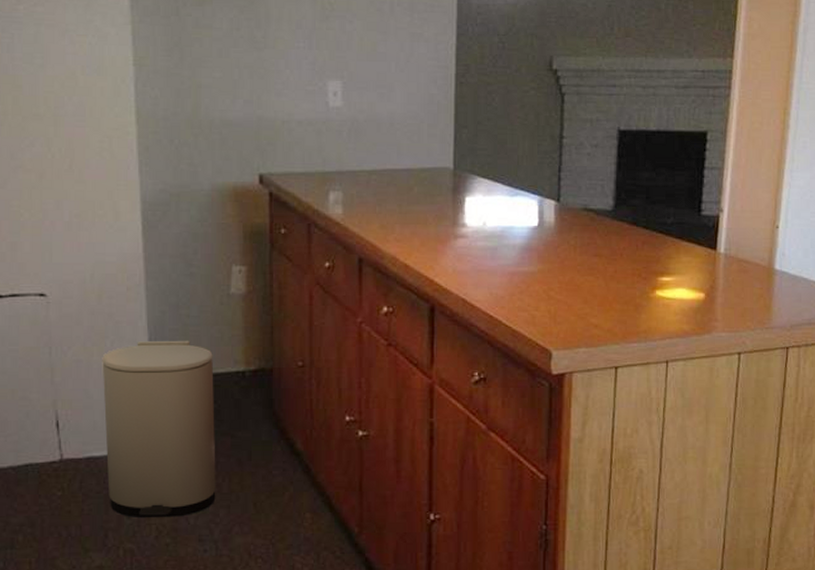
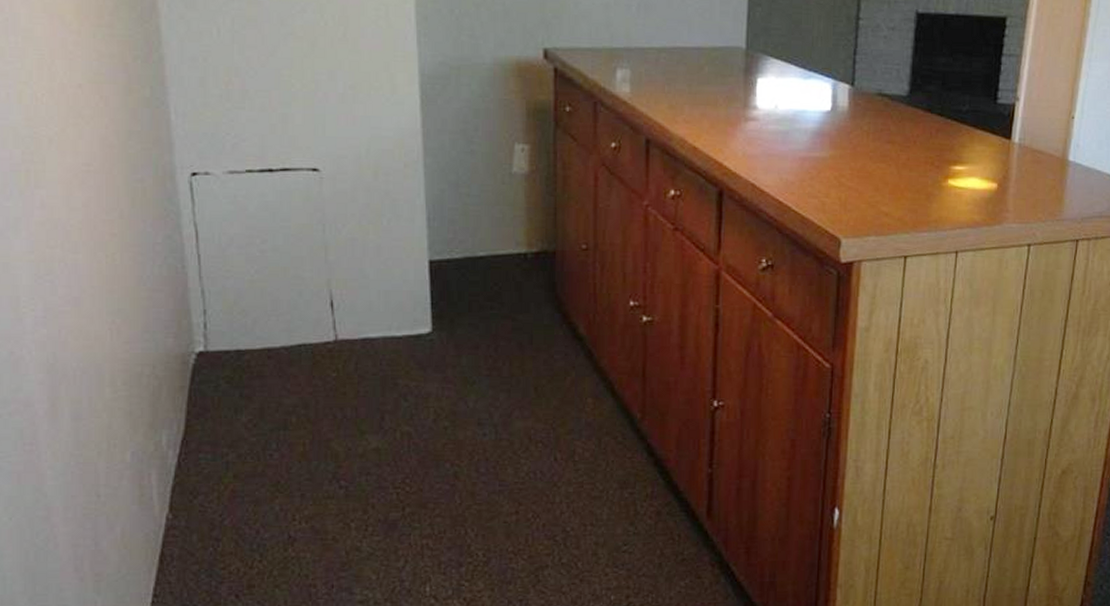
pedal bin: present [102,340,216,517] -> none [378,219,496,400]

